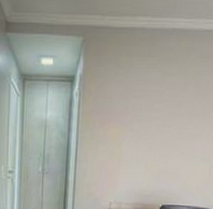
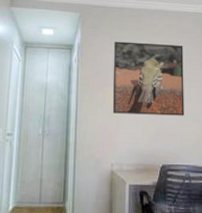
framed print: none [114,70,202,156] -> present [112,41,185,116]

